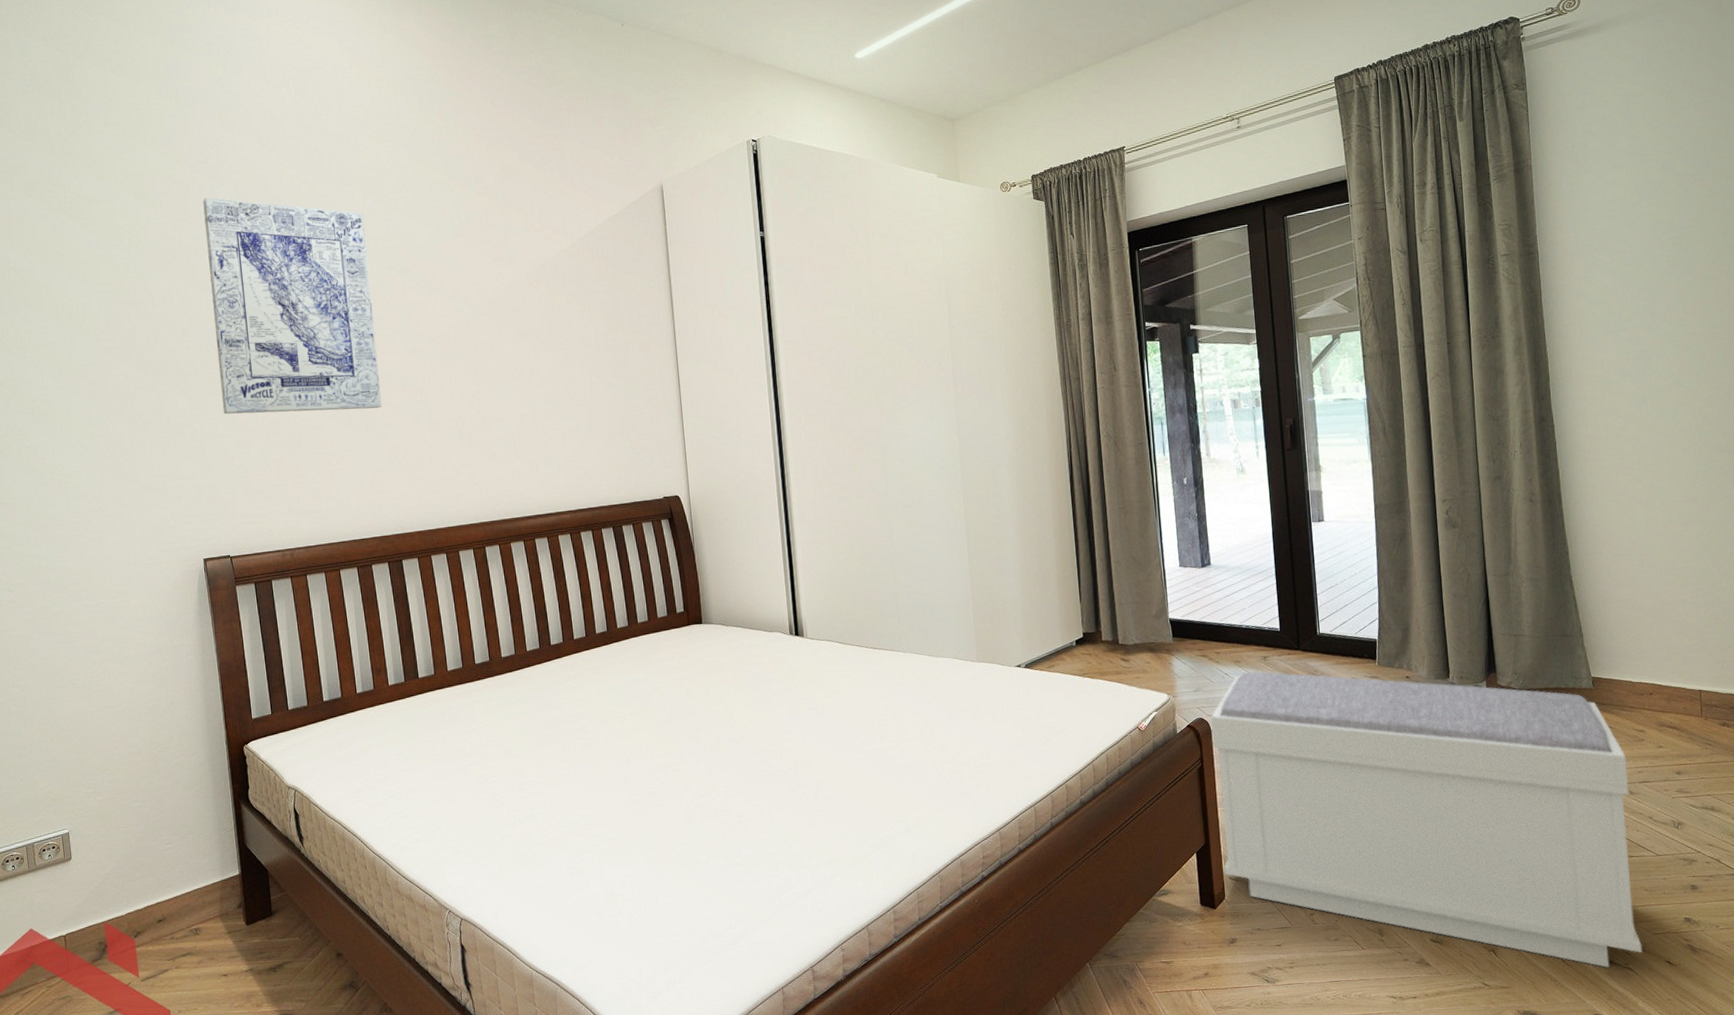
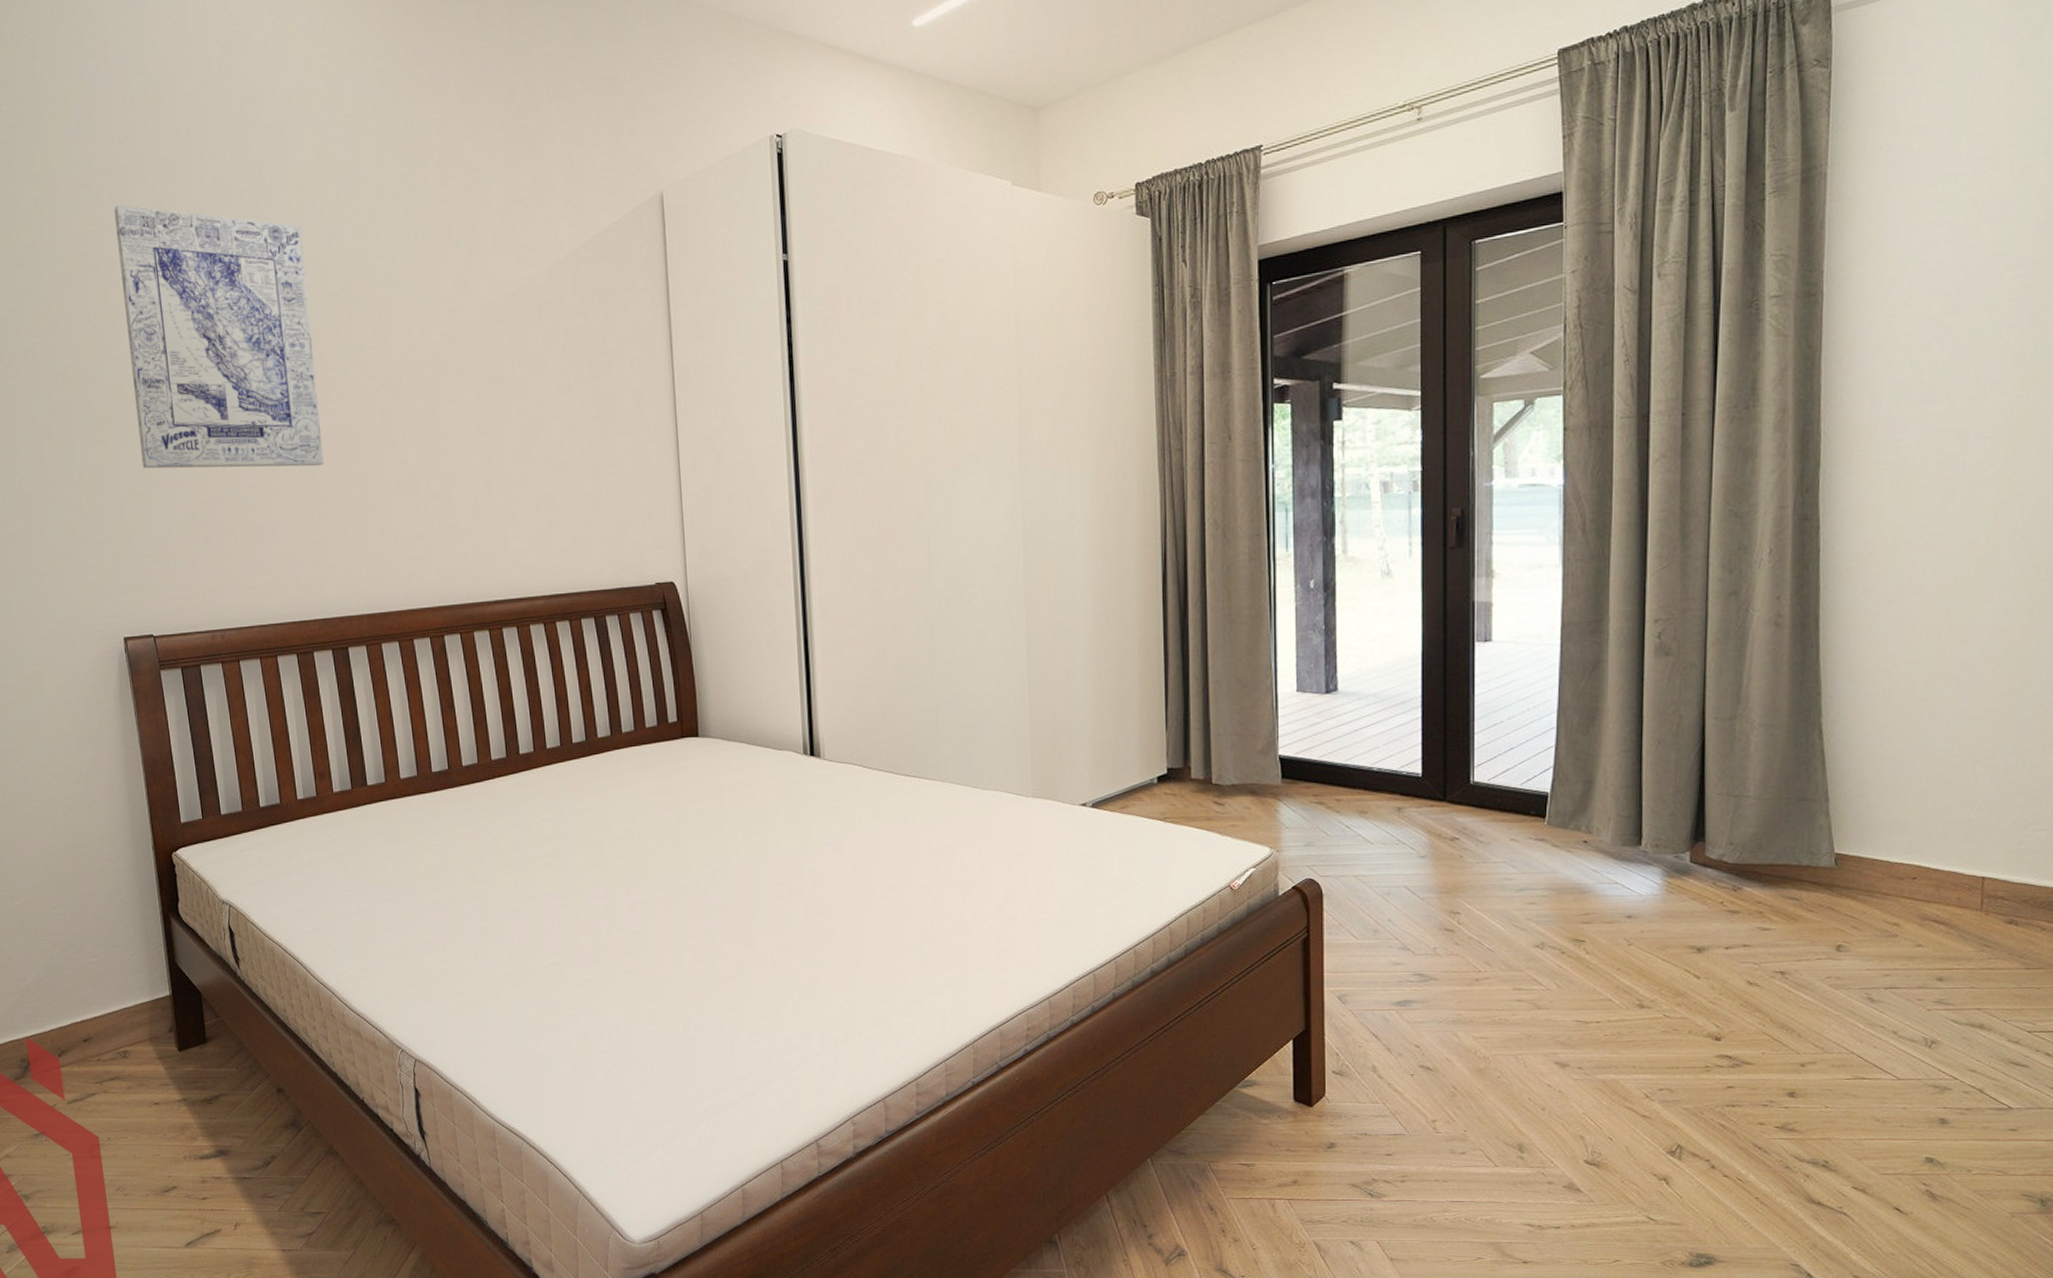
bench: present [1211,672,1643,968] -> none [1323,826,1871,1211]

